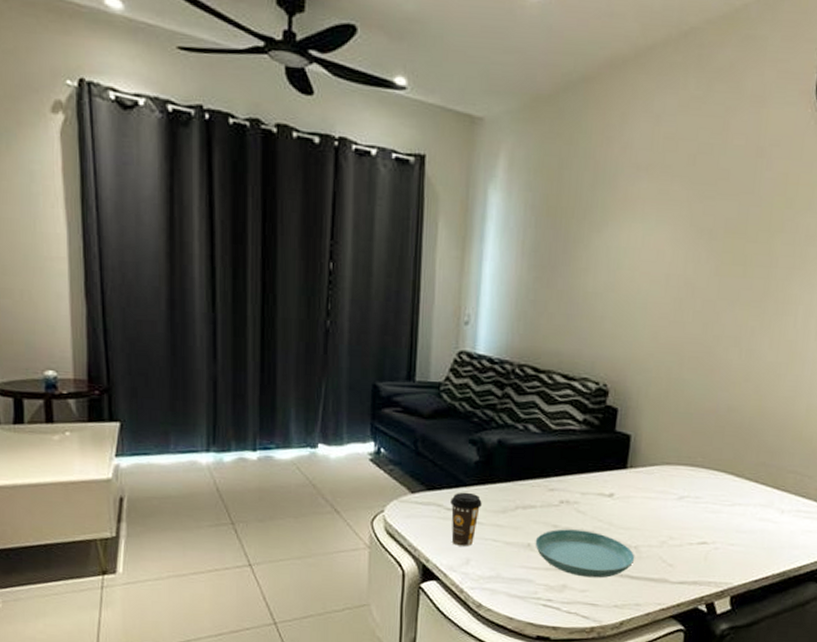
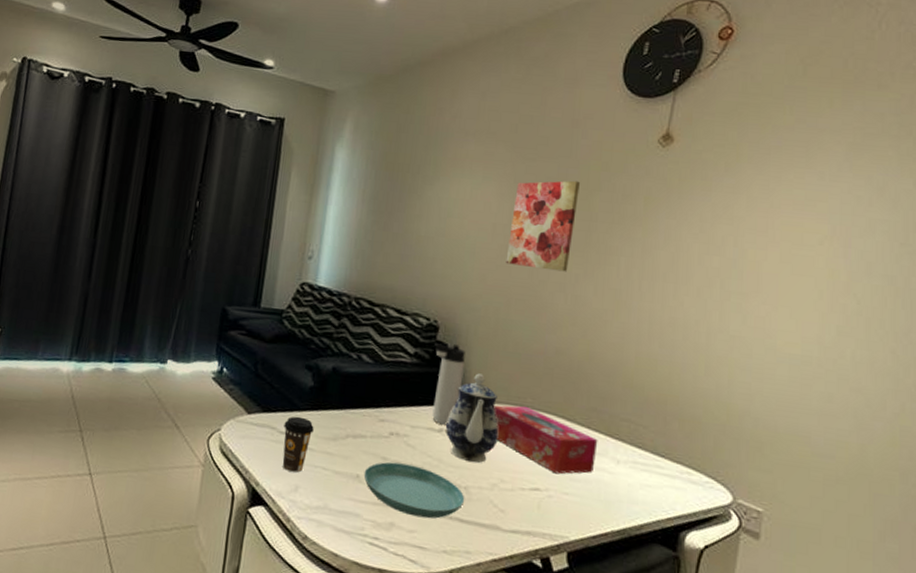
thermos bottle: none [602,408,636,490] -> present [432,343,465,425]
teapot: none [616,436,669,524] -> present [446,373,499,463]
tissue box: none [664,465,765,528] -> present [493,405,598,474]
wall art: none [679,221,761,325] -> present [506,180,580,272]

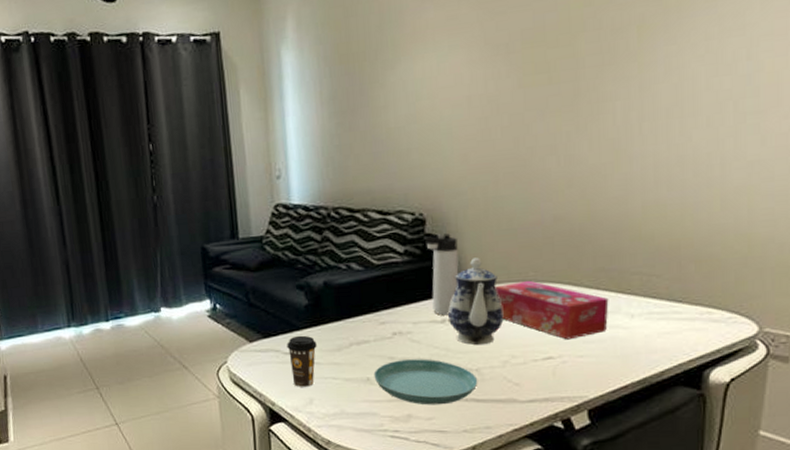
wall art: present [506,180,580,272] -> none [487,25,561,138]

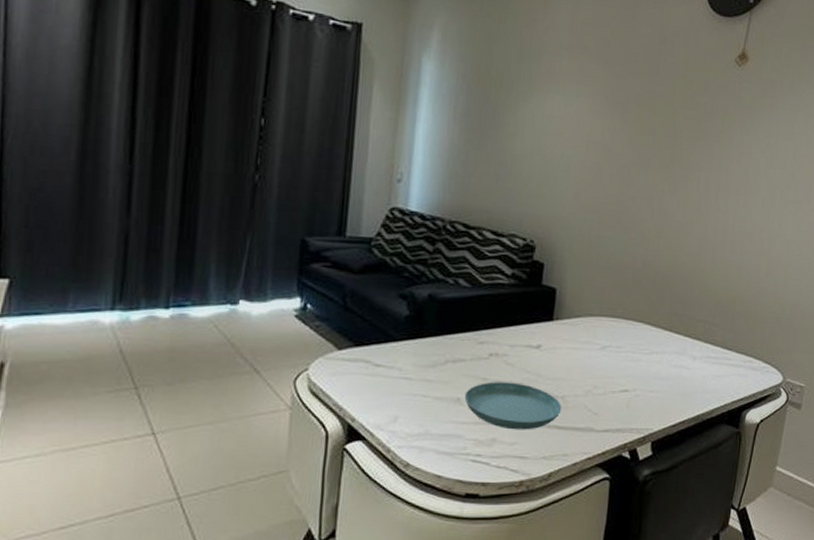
coffee cup: present [287,335,317,387] -> none [379,347,411,403]
thermos bottle: present [424,233,459,315] -> none [530,263,561,341]
teapot: present [448,257,504,345] -> none [543,289,592,374]
tissue box: present [495,280,609,340] -> none [587,316,678,375]

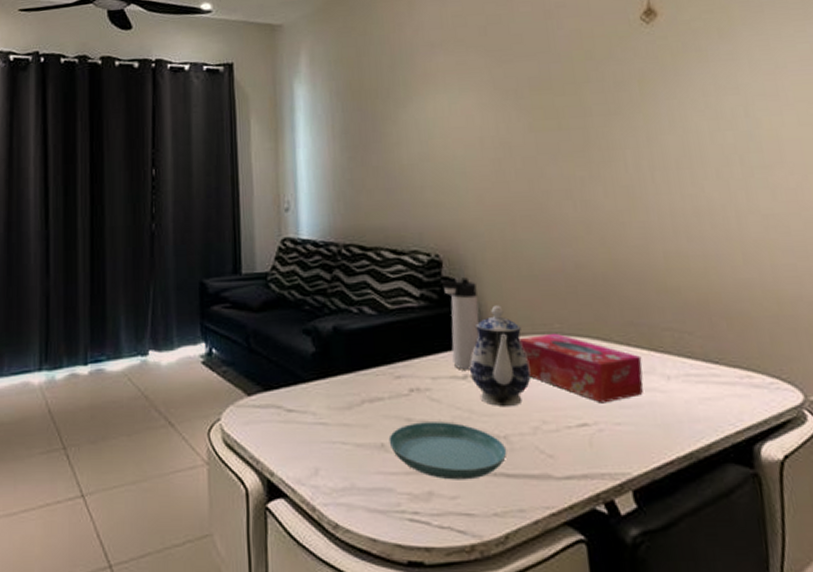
thermos bottle: none [530,263,561,341] -> present [441,277,480,370]
teapot: none [543,289,592,374] -> present [470,305,531,407]
tissue box: none [587,316,678,375] -> present [519,333,644,404]

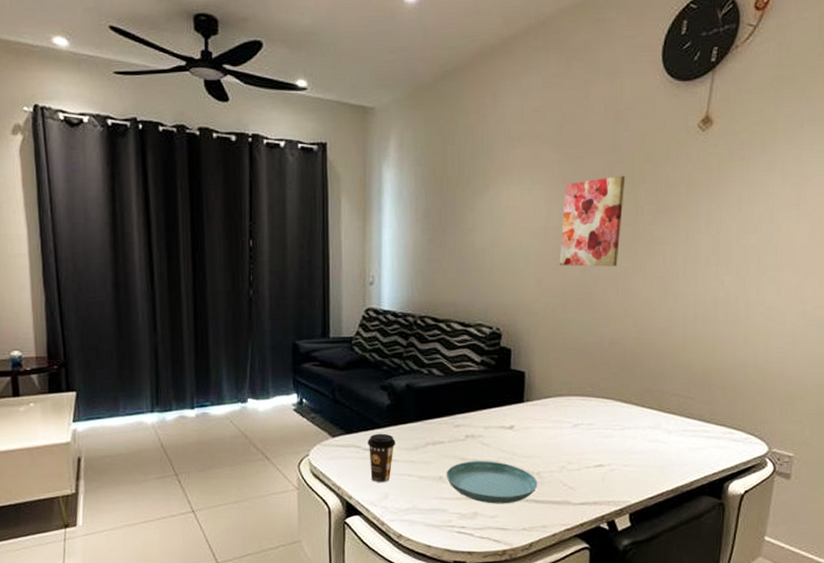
coffee cup: none [290,389,324,453] -> present [367,433,396,482]
thermos bottle: present [441,277,480,370] -> none [499,348,528,422]
teapot: present [470,305,531,407] -> none [516,372,564,451]
wall art: none [498,75,571,179] -> present [559,175,625,267]
tissue box: present [519,333,644,404] -> none [558,395,652,450]

